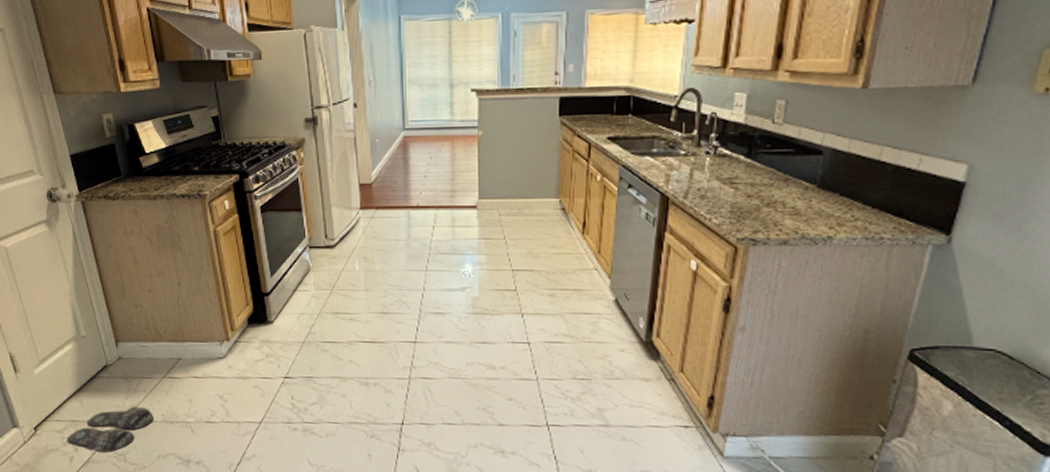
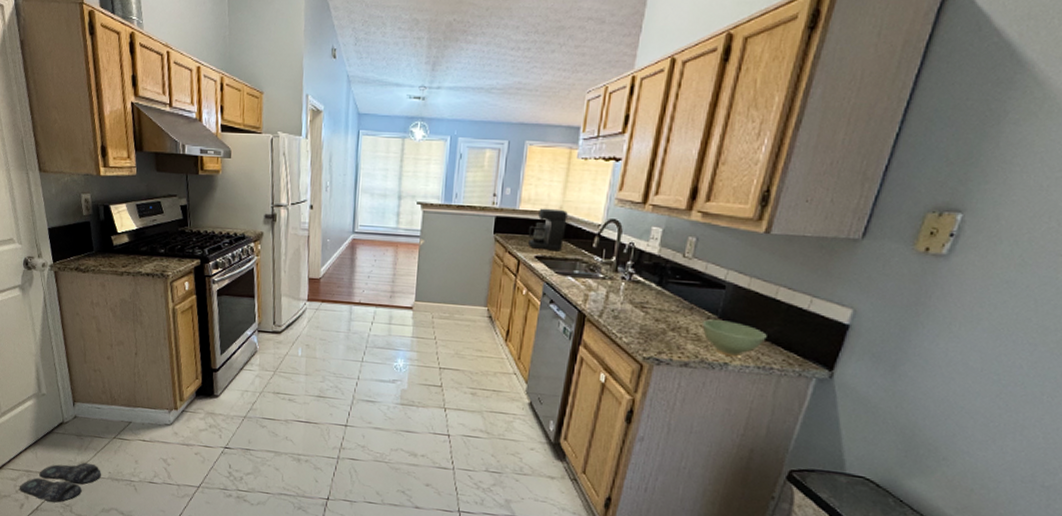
coffee maker: none [597,82,639,130] -> present [528,208,568,252]
bowl: none [800,190,873,229] -> present [702,319,767,357]

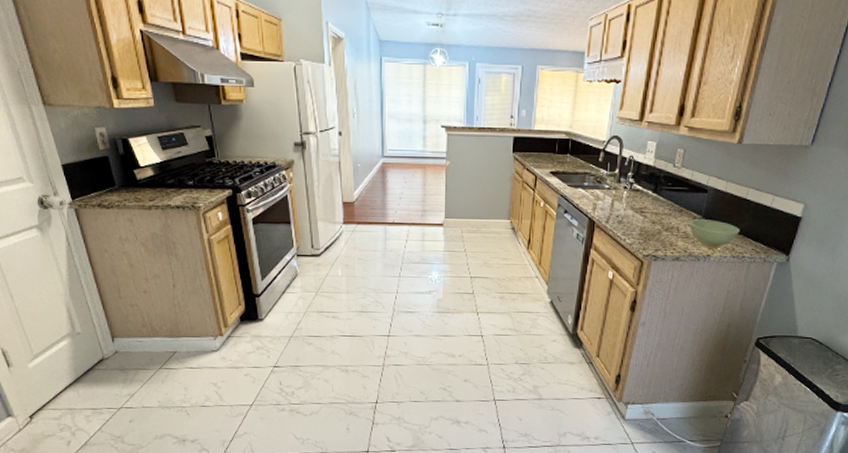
slippers: present [20,462,101,503] -> none [64,394,150,436]
coffee maker: present [528,208,568,252] -> none [543,127,577,167]

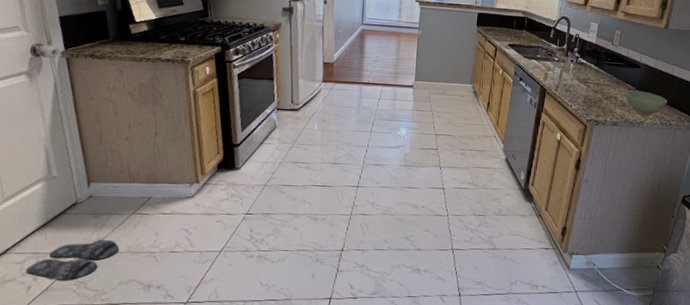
slippers: none [64,394,150,436] -> present [27,239,119,281]

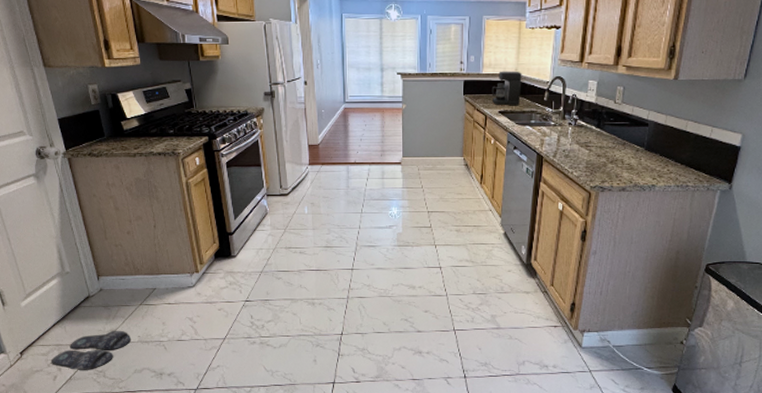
coffee maker: none [503,7,532,41] -> present [491,71,522,106]
bowl: present [626,90,667,117] -> none [633,151,682,180]

